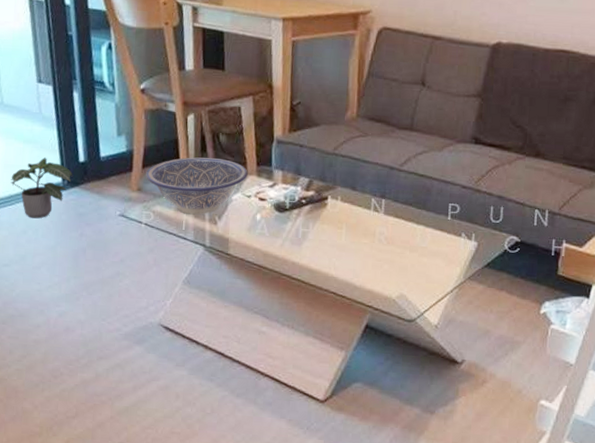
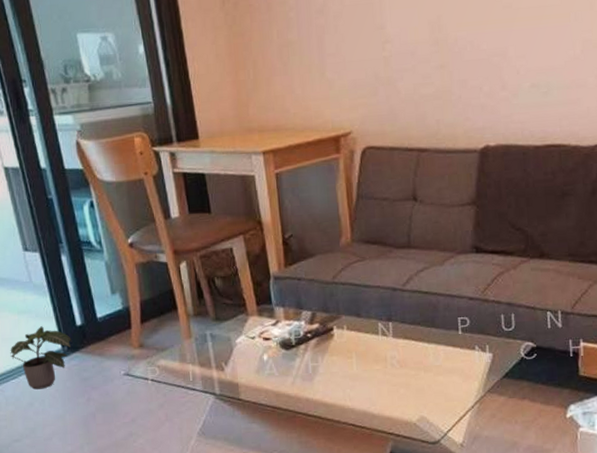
decorative bowl: present [145,157,248,215] -> none [145,303,249,364]

